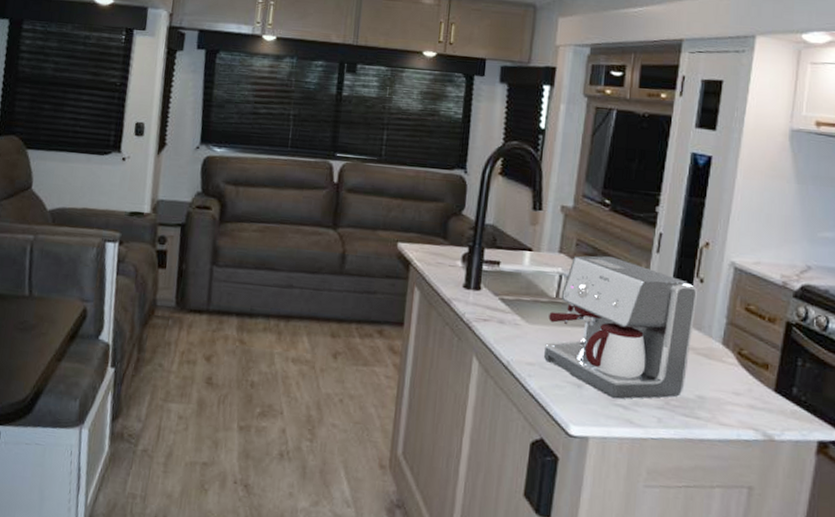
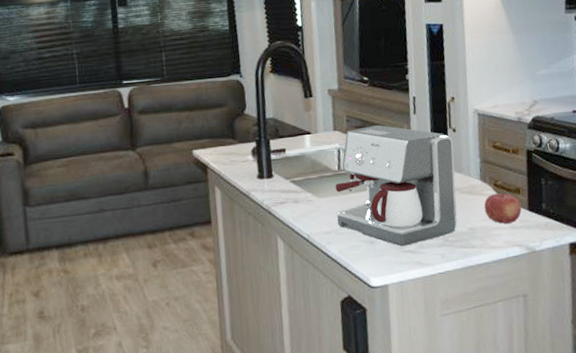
fruit: none [720,363,766,402] -> present [484,192,522,224]

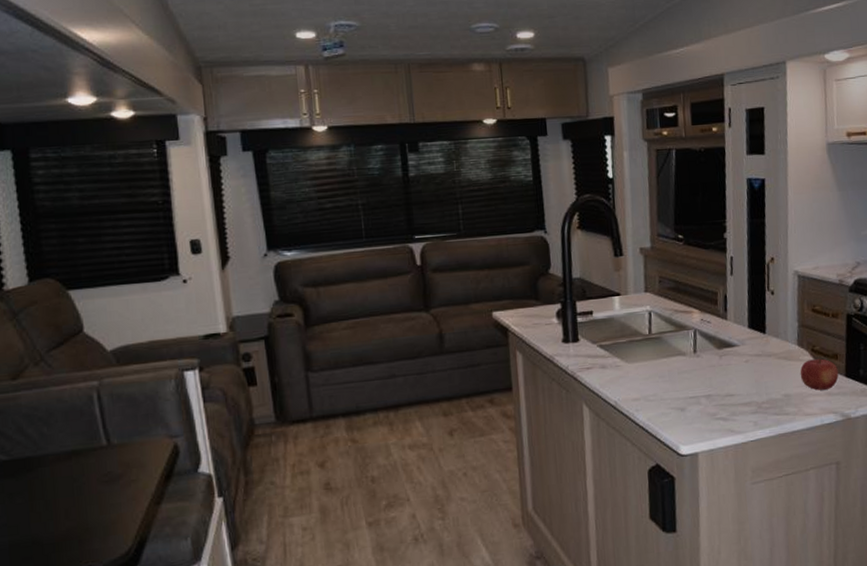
coffee maker: present [335,125,457,247] -> none [645,286,772,414]

